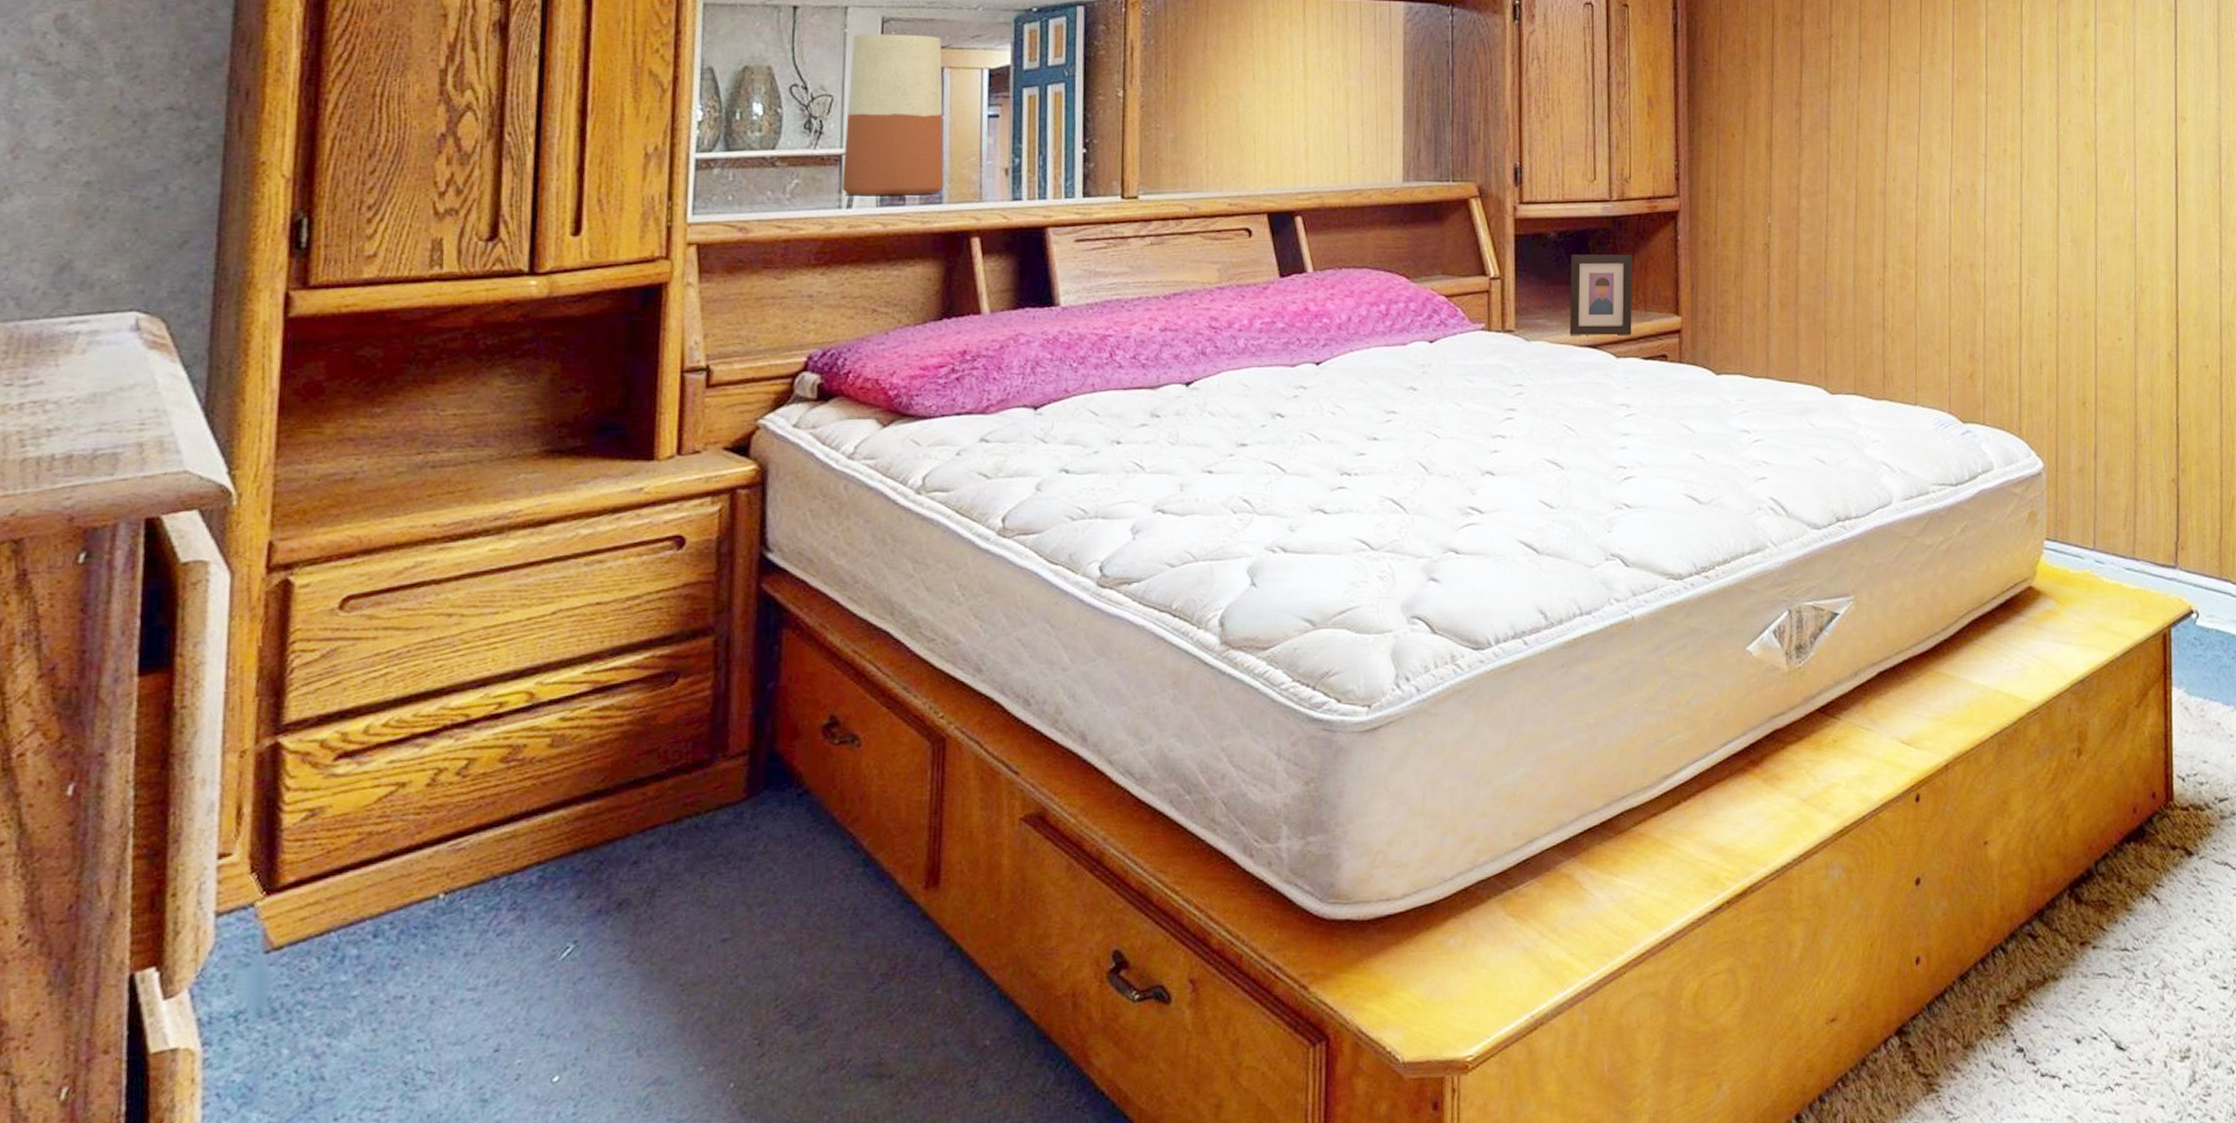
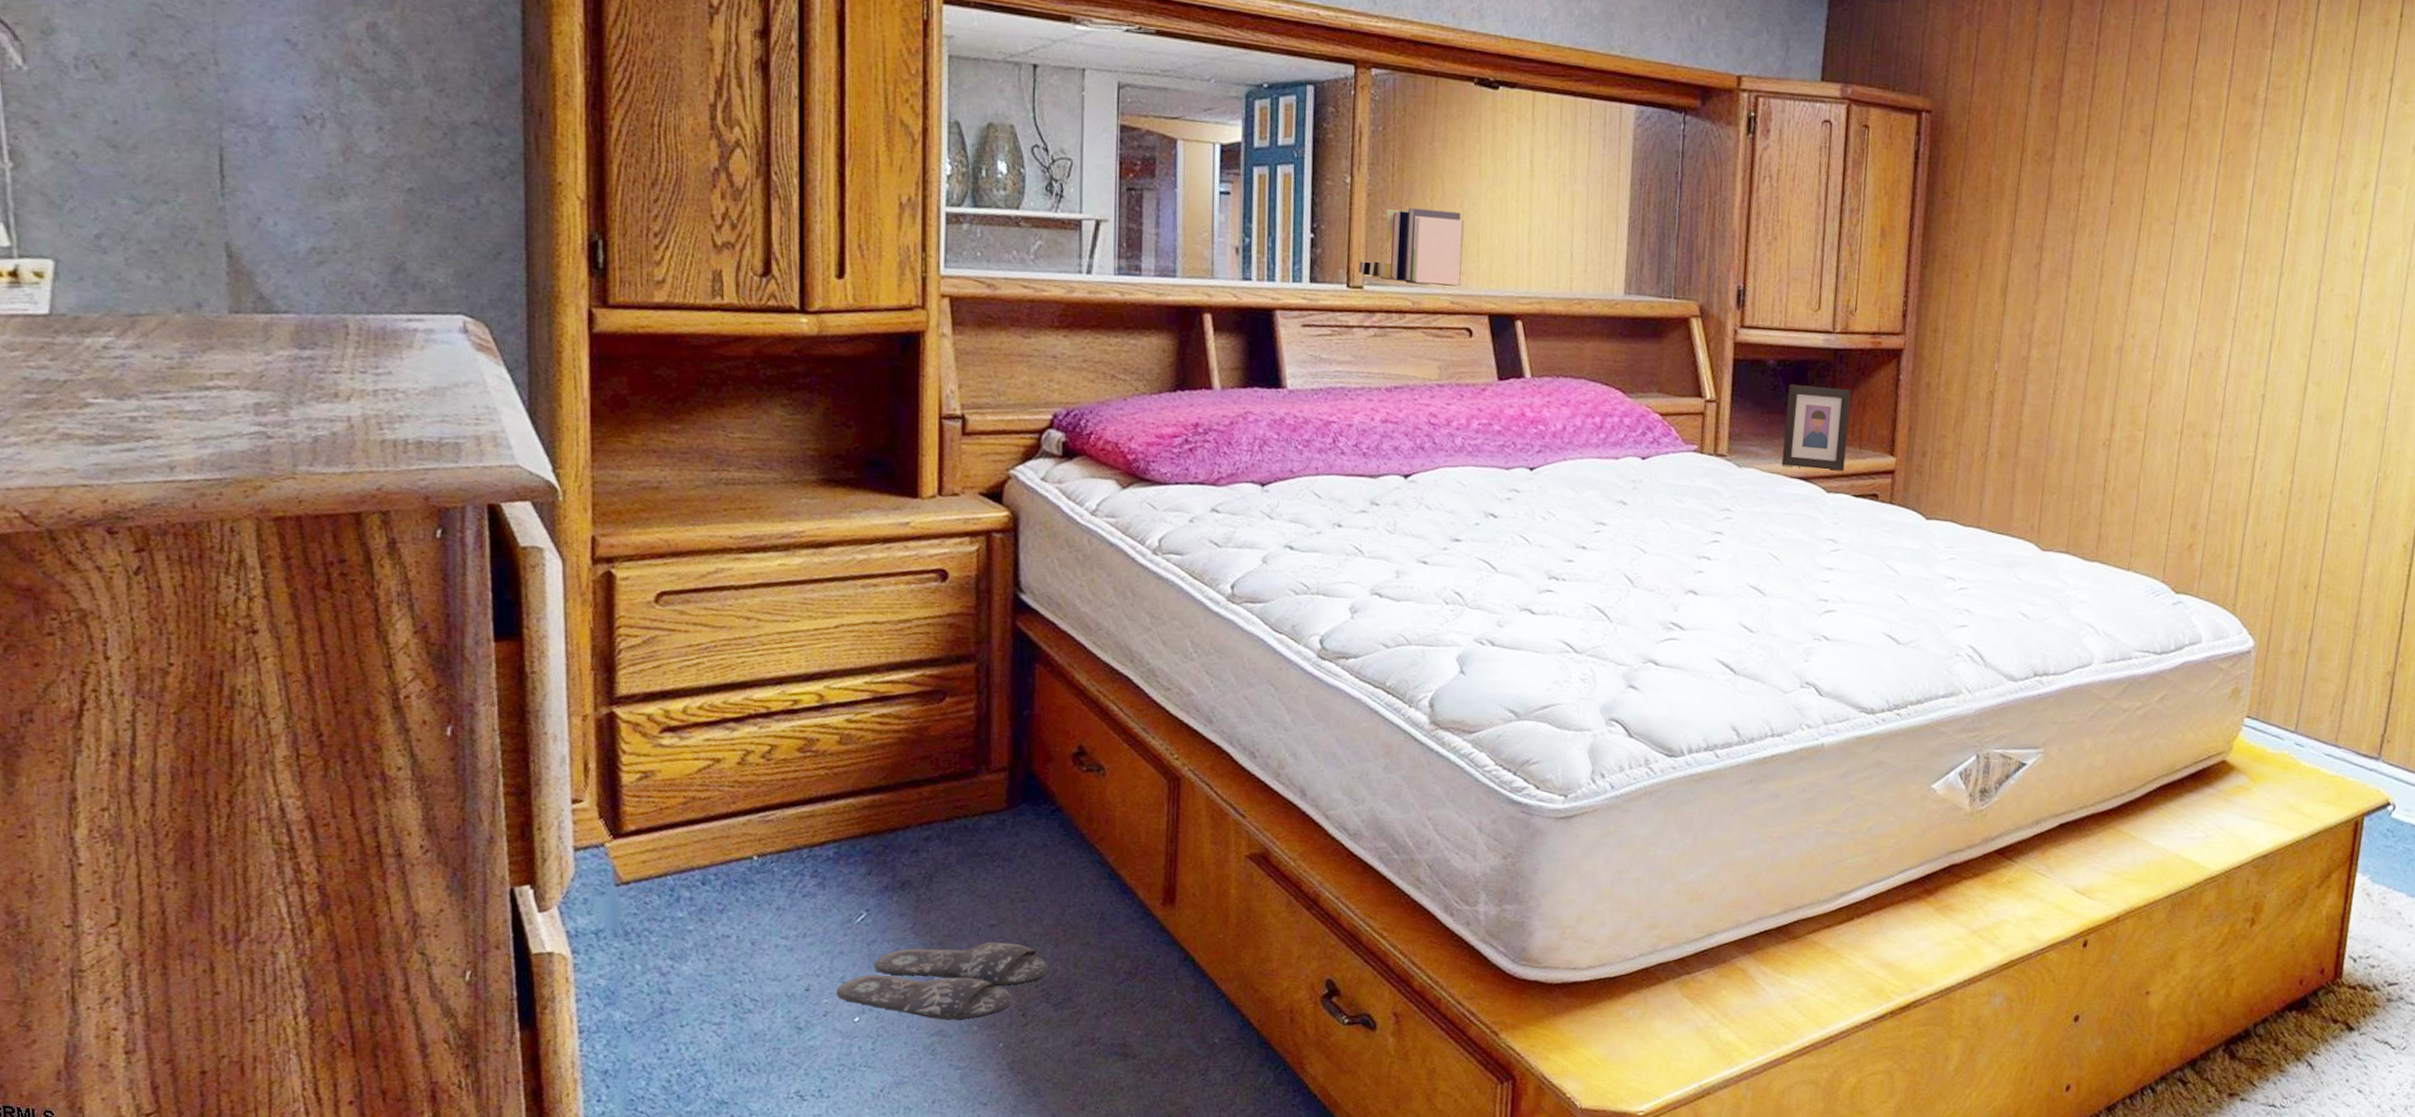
slippers: none [532,958,791,1065] -> present [836,941,1048,1020]
vase: present [842,33,944,195] -> none [1082,98,1178,267]
books: none [1133,115,1239,188] -> present [1359,207,1464,286]

